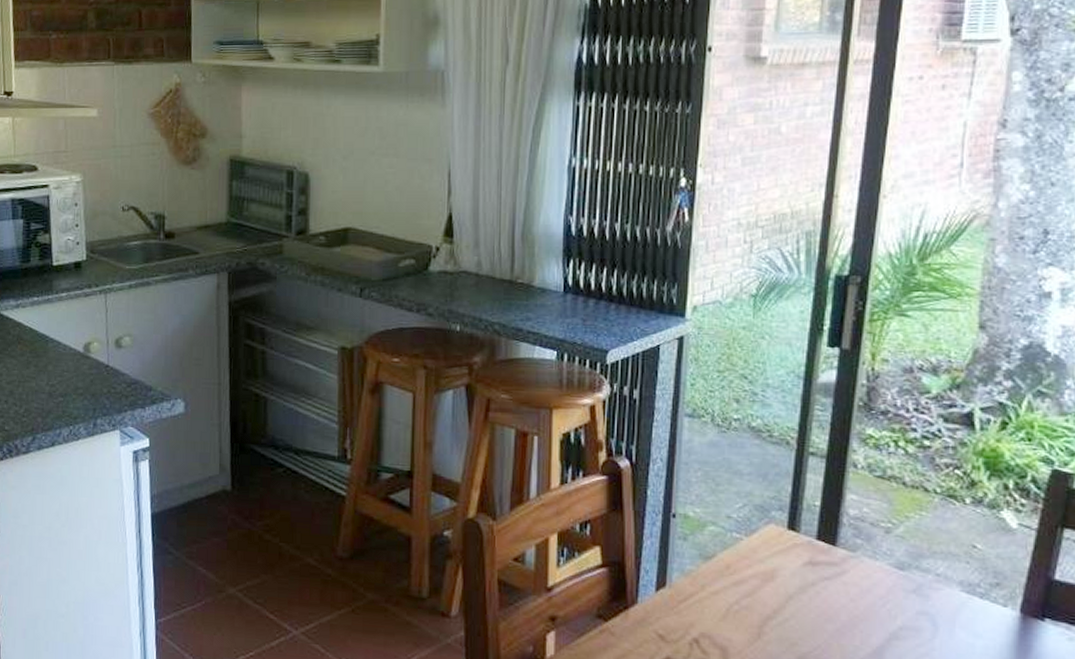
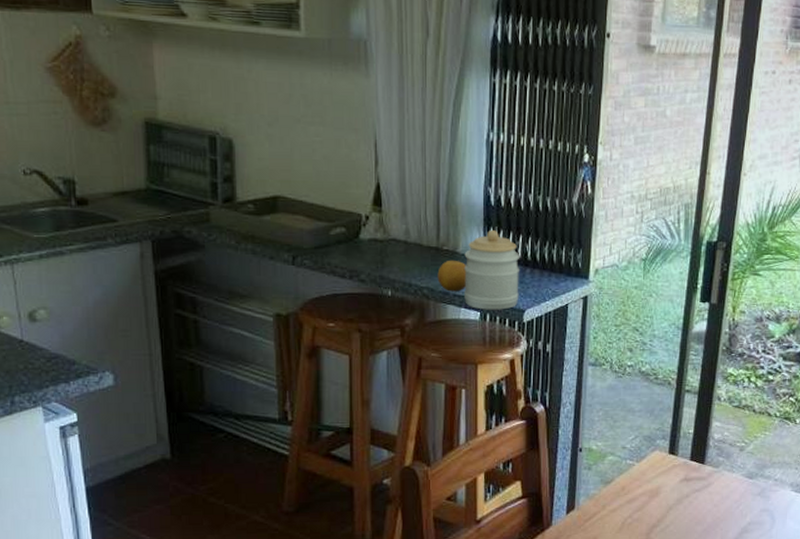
fruit: none [510,293,543,328] -> present [437,260,467,292]
jar: none [540,262,604,350] -> present [464,230,520,310]

